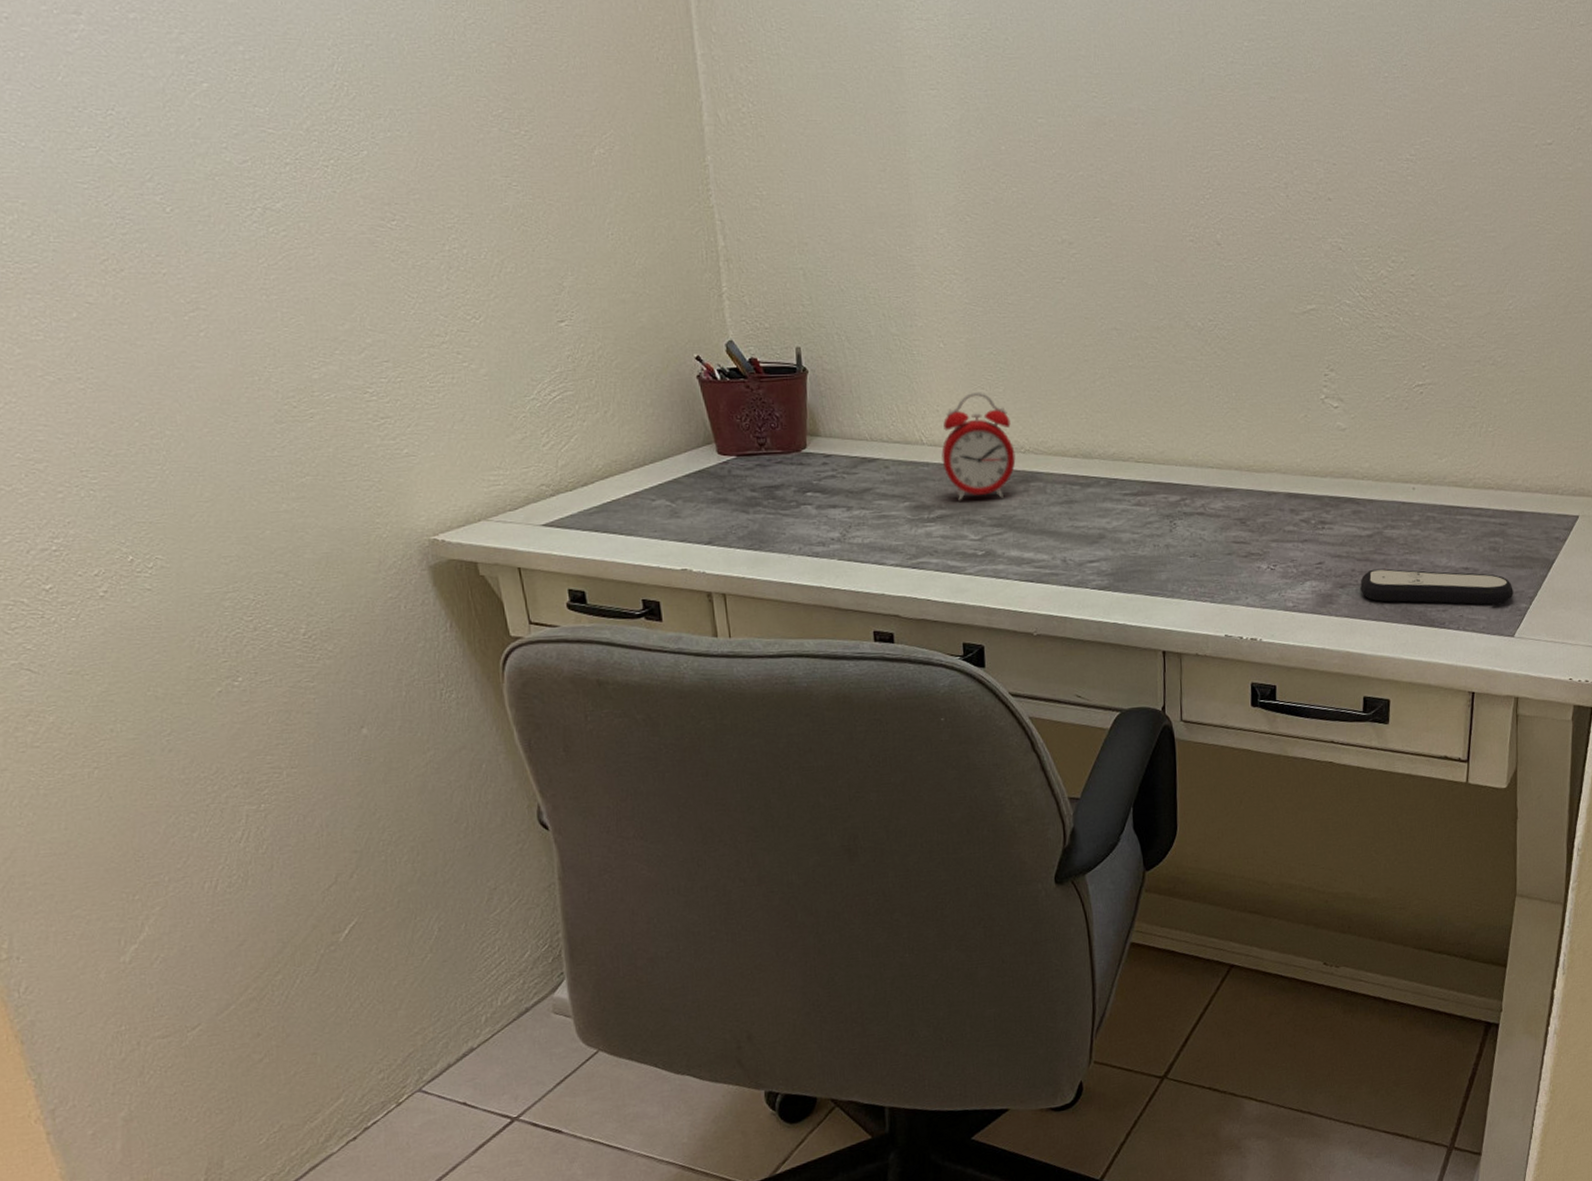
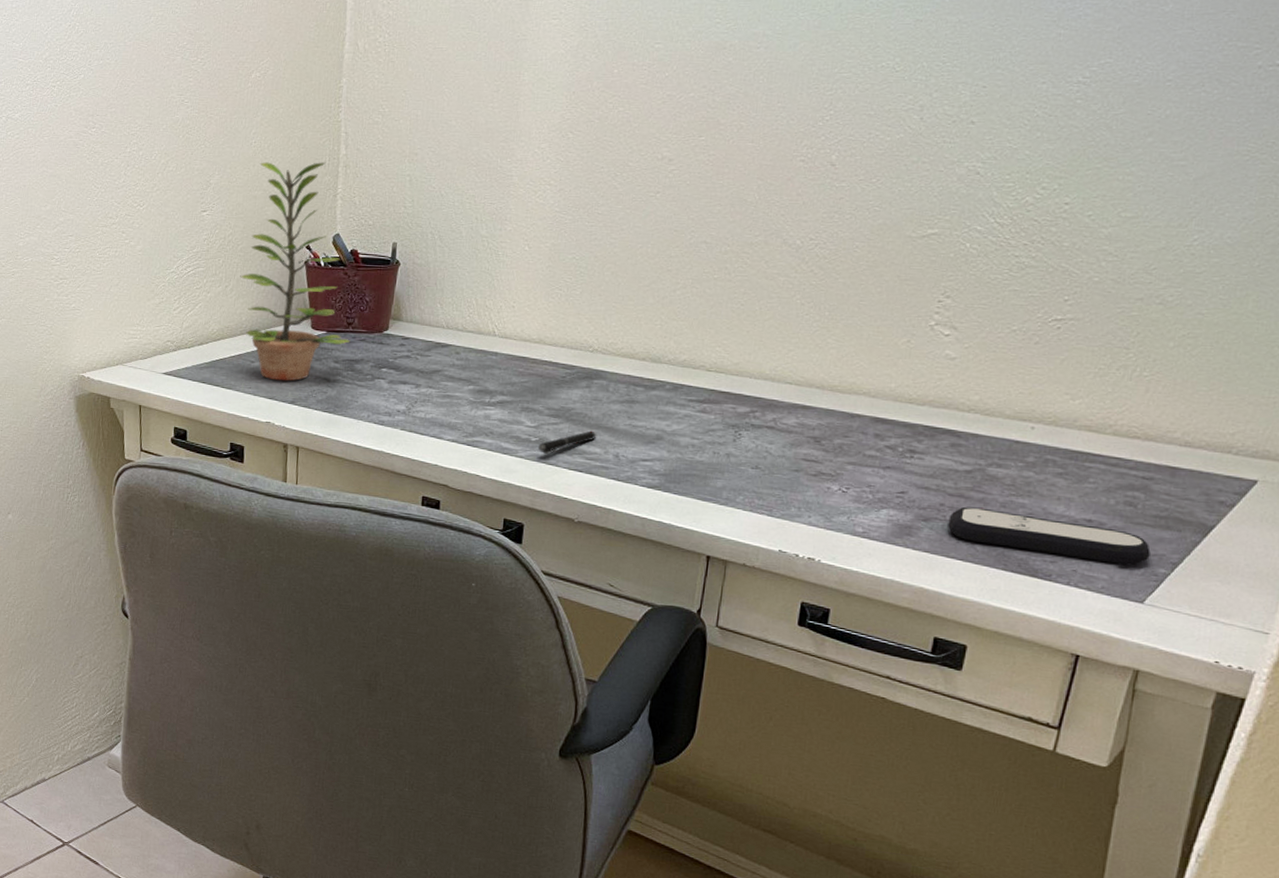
plant: none [620,256,766,519] -> present [240,162,351,381]
alarm clock: present [941,391,1016,501] -> none [510,292,583,391]
pen: none [985,537,1042,569] -> present [537,430,597,455]

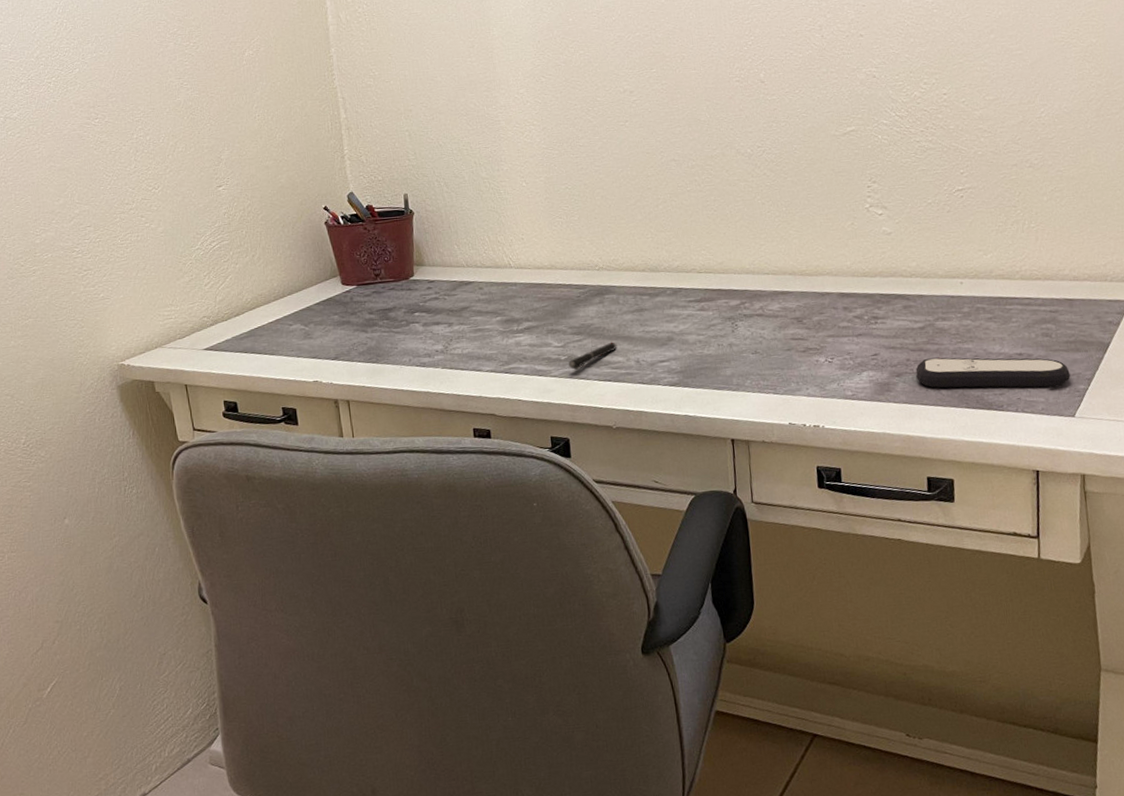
plant: present [240,162,351,381] -> none [265,127,381,340]

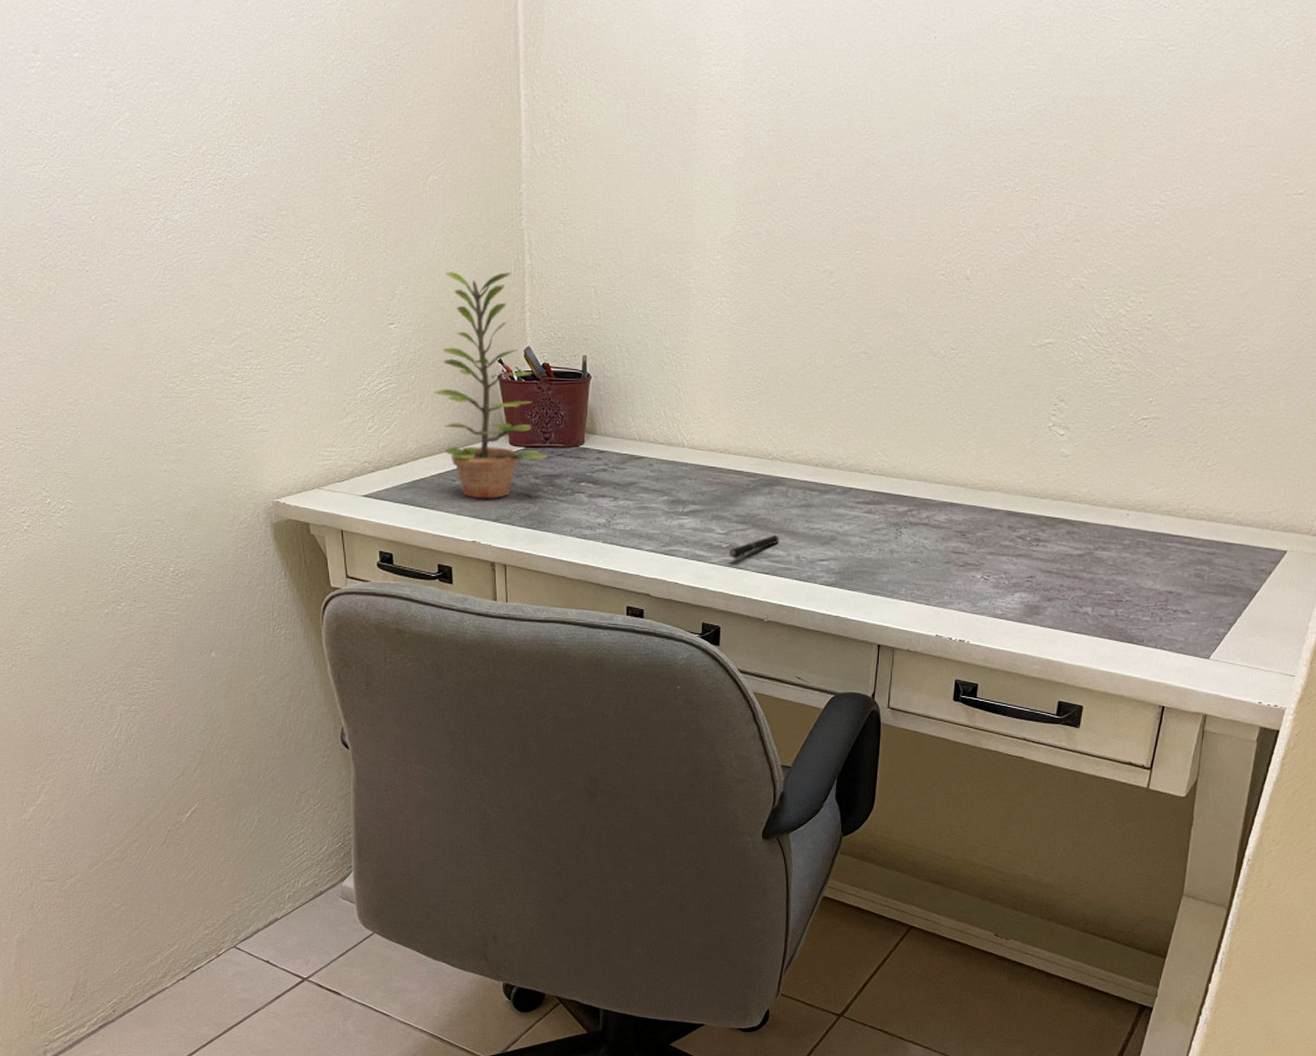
plant: none [265,127,381,340] -> present [434,272,549,499]
remote control: present [916,357,1071,388] -> none [1066,586,1214,627]

